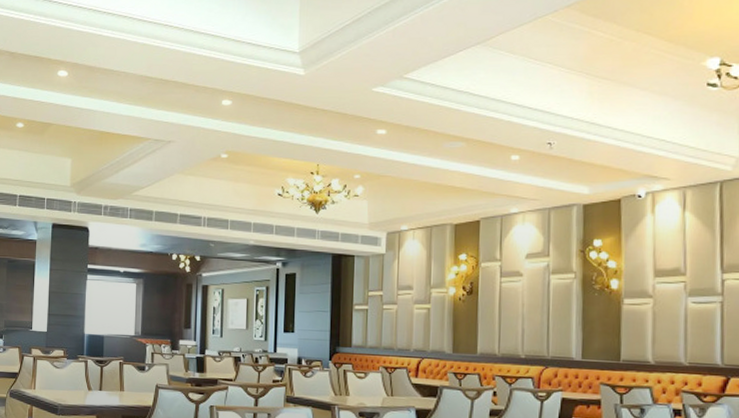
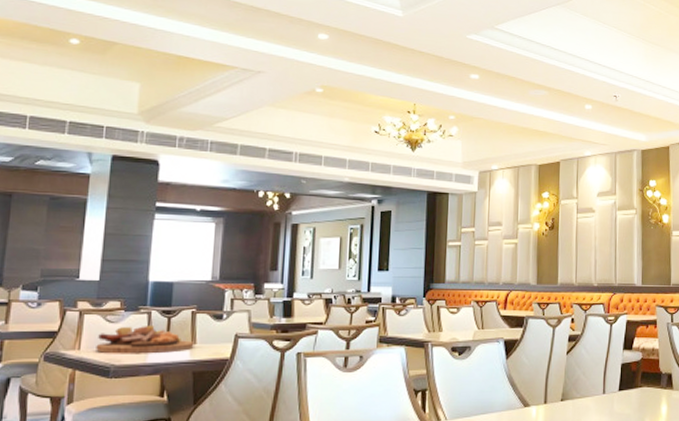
food platter: none [47,372,123,397] -> present [96,325,194,354]

